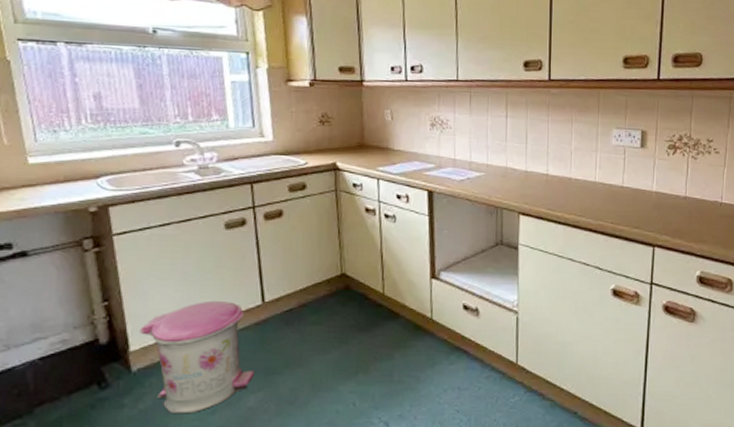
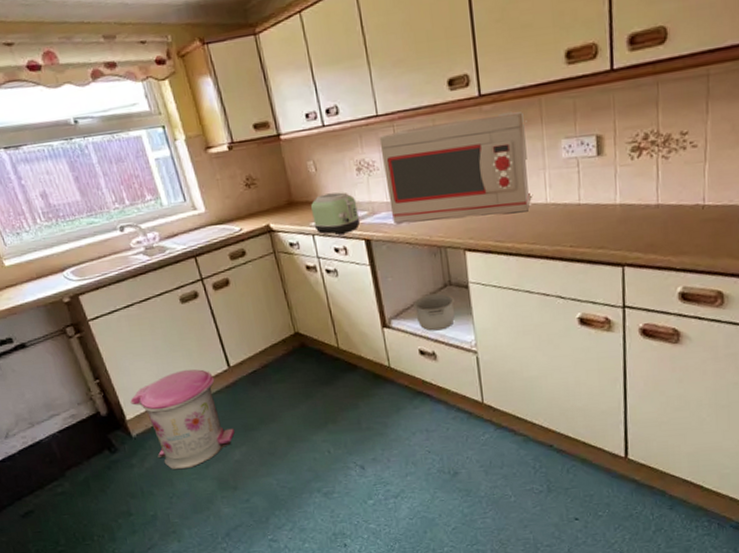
toaster: none [380,142,427,183] -> present [310,192,361,235]
microwave: none [455,96,586,187] -> present [379,111,533,223]
cooking pot: none [464,251,504,287] -> present [413,293,456,331]

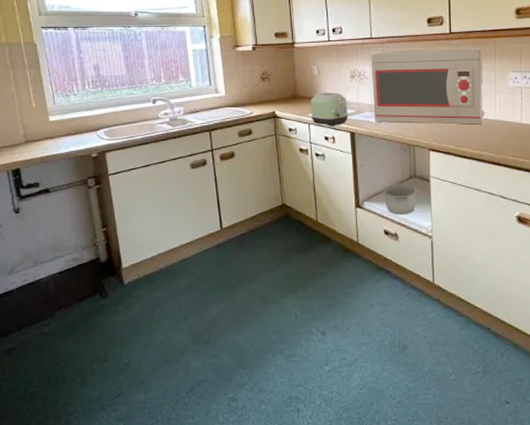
trash can: present [130,369,235,470] -> none [129,226,217,320]

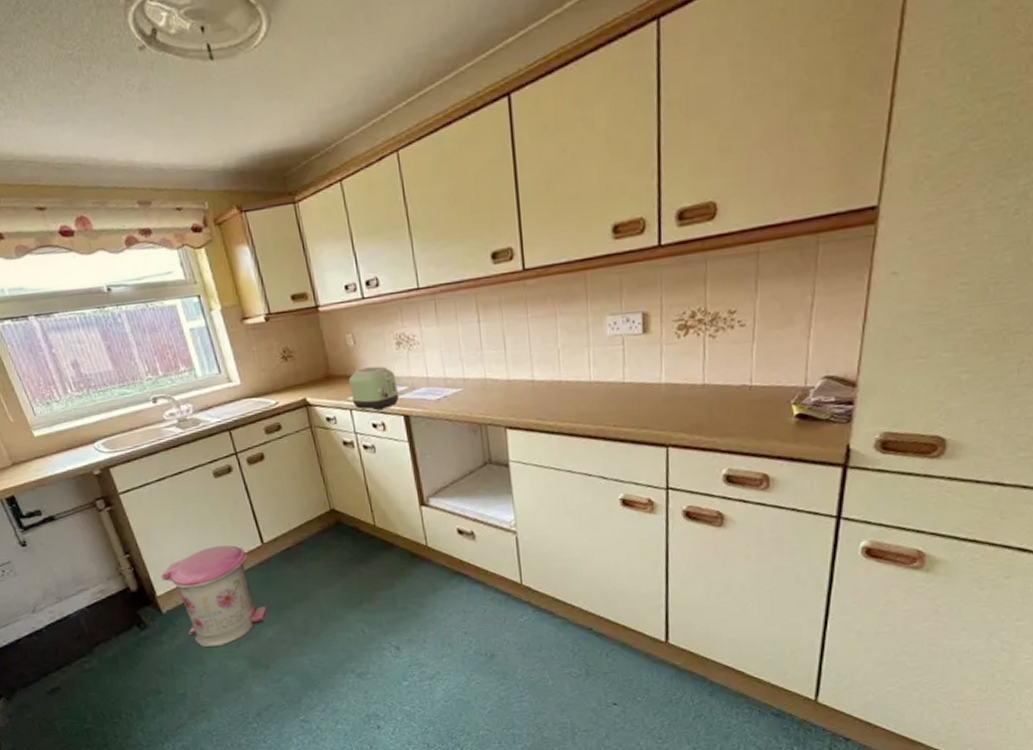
trash can: none [129,226,217,320] -> present [161,544,268,648]
microwave: present [371,47,486,125] -> none [420,286,577,399]
cooking pot: present [383,183,418,215] -> none [452,471,495,510]

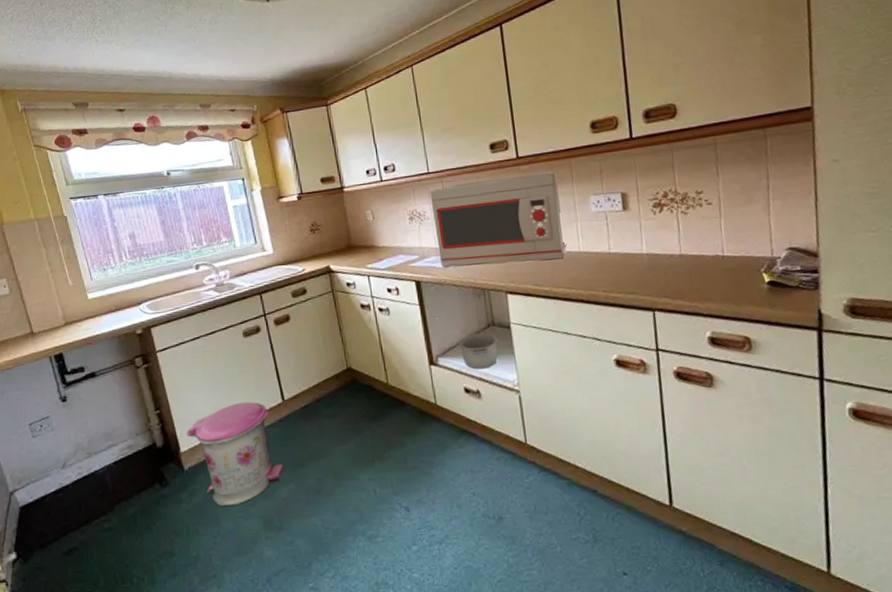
toaster: present [348,366,400,411] -> none [367,238,412,277]
microwave: none [420,286,577,399] -> present [429,171,568,267]
cooking pot: none [452,471,495,510] -> present [459,333,499,370]

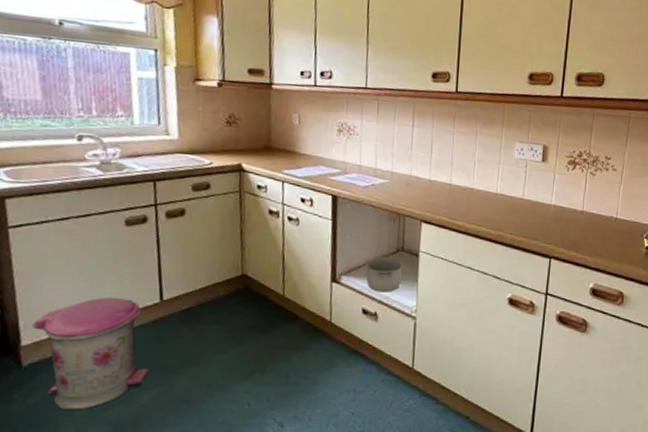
microwave: present [429,171,568,267] -> none [361,105,491,197]

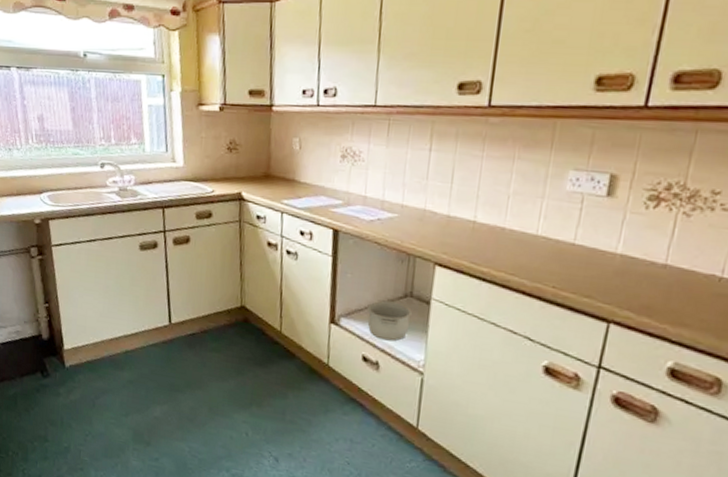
trash can: present [32,297,150,411] -> none [71,314,161,412]

